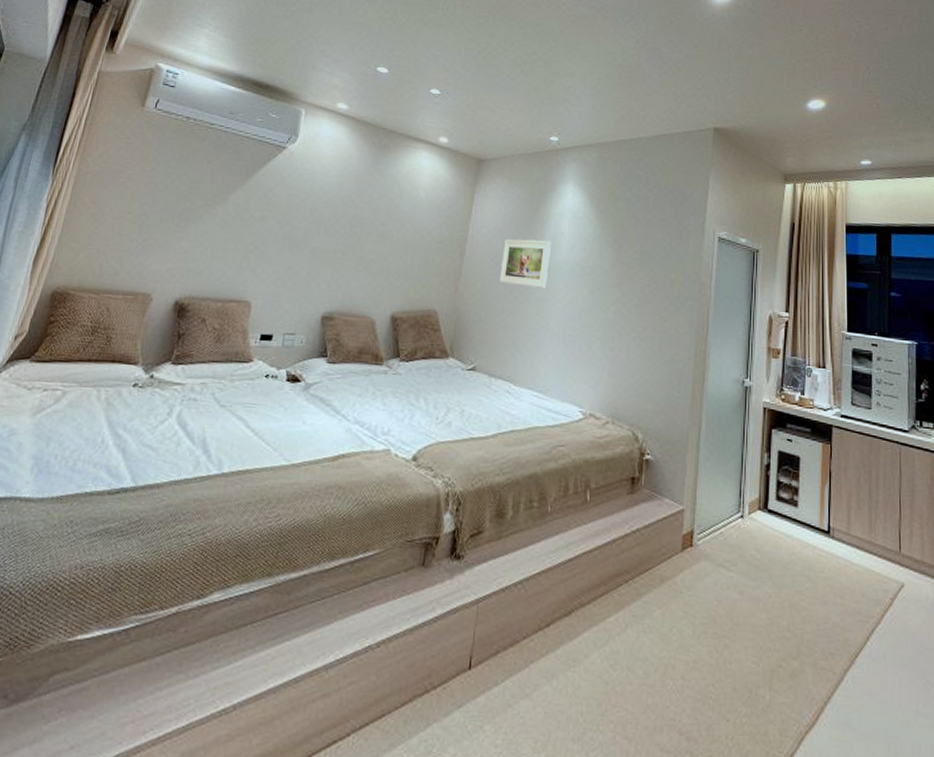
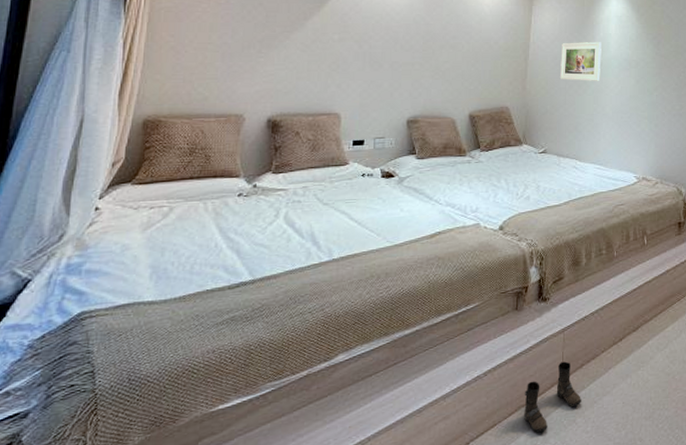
boots: none [419,643,493,736] -> present [524,361,581,433]

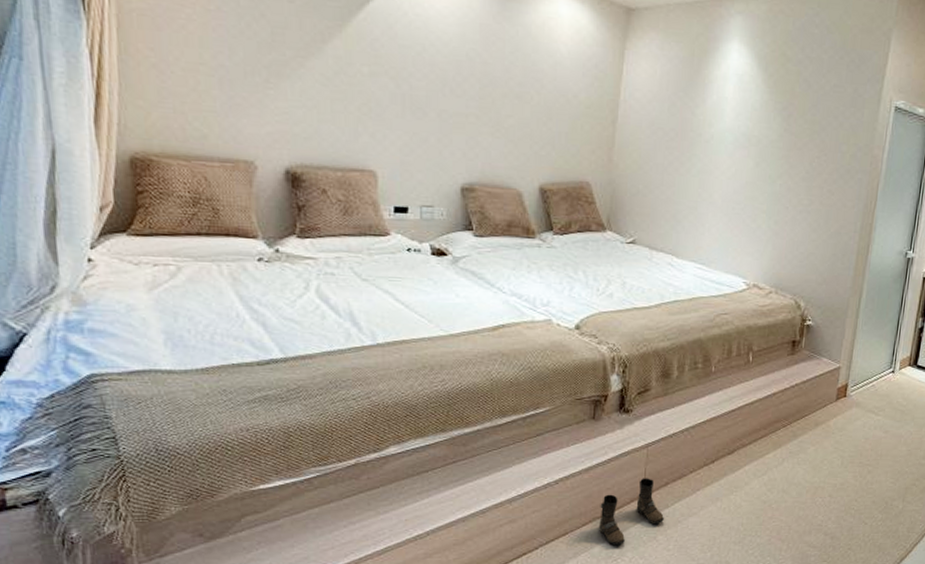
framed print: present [559,42,601,81] -> none [656,104,714,159]

